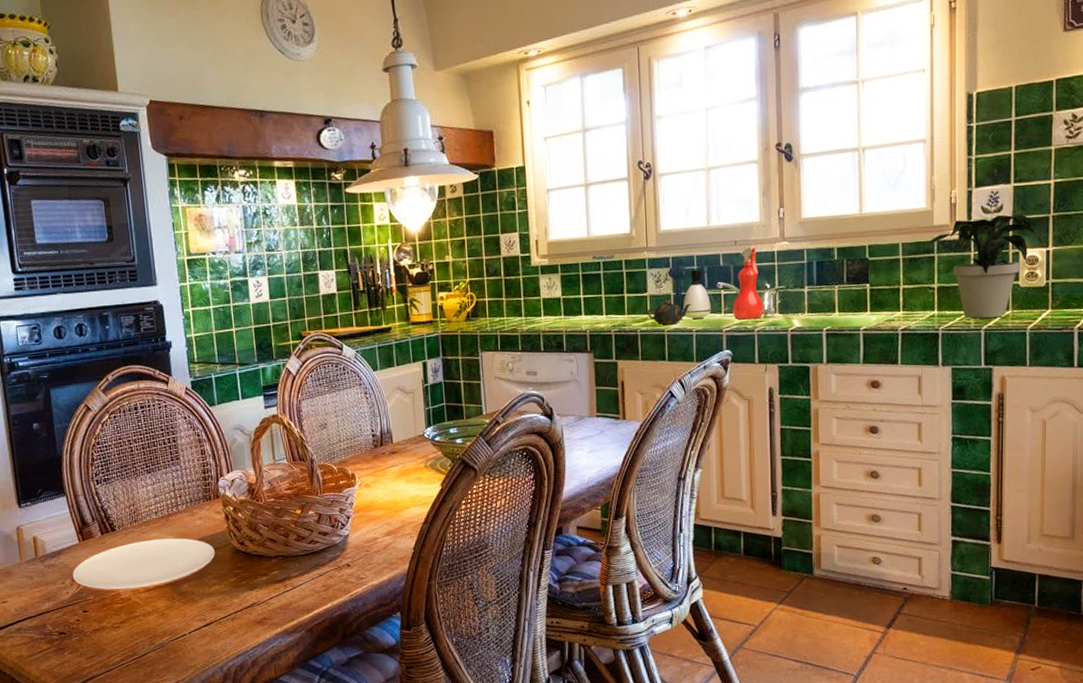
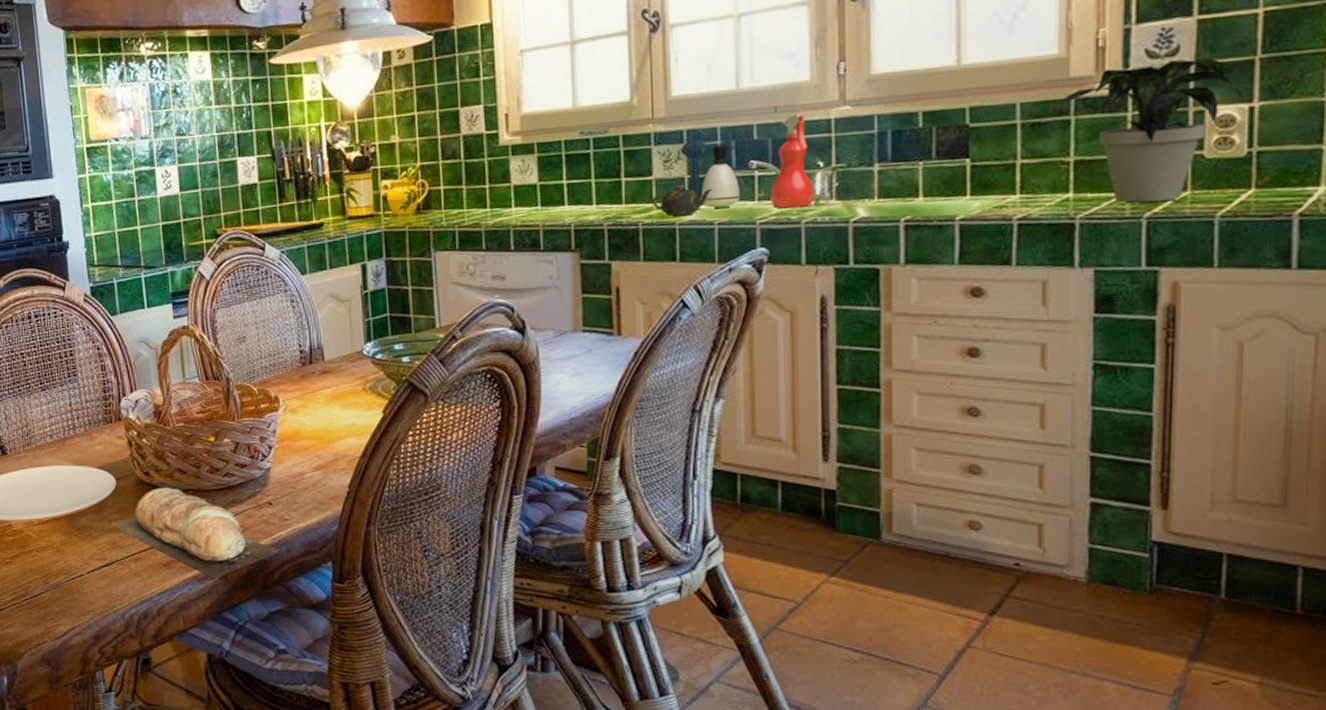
bread loaf: none [209,554,357,632] -> present [110,487,279,579]

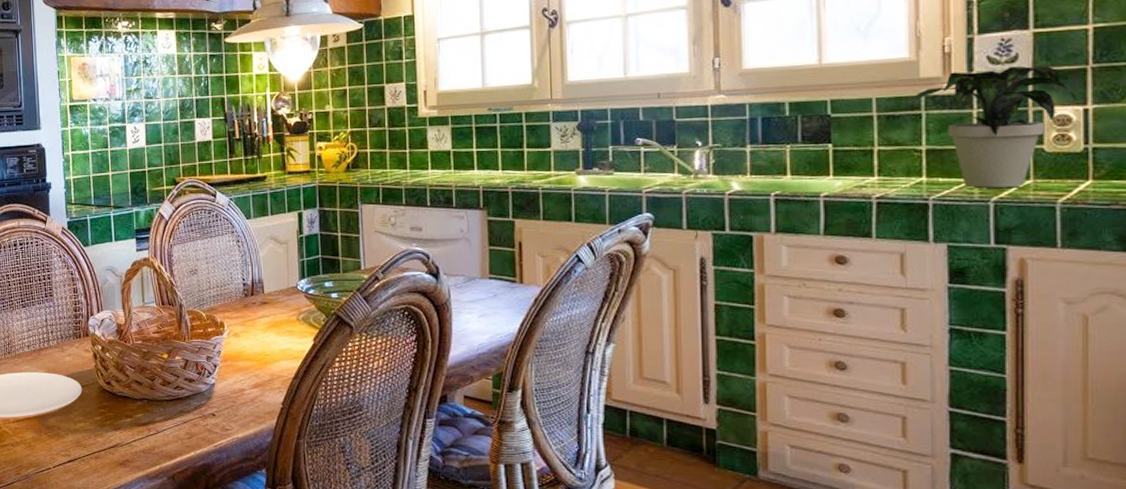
bread loaf: present [110,487,279,579] -> none [75,395,220,478]
teapot: present [651,184,712,216] -> none [550,156,604,183]
soap dispenser: present [701,144,740,209] -> none [593,123,628,178]
spray bottle: present [770,113,814,209] -> none [655,100,693,180]

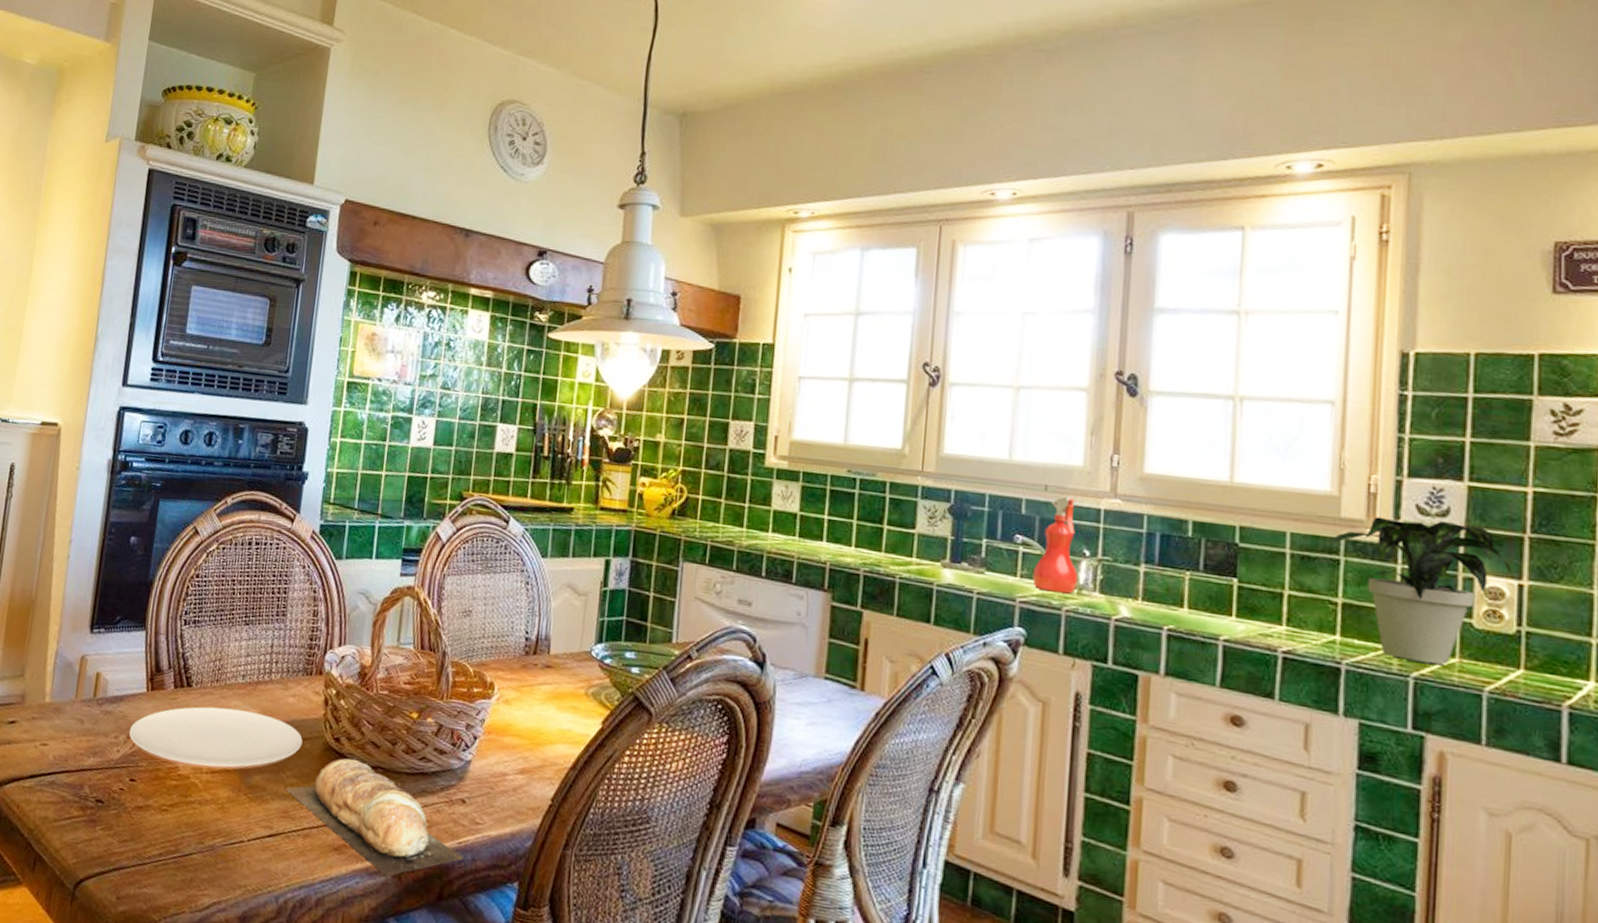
bread loaf: none [75,395,220,478] -> present [285,758,464,877]
spray bottle: none [655,100,693,180] -> present [1032,496,1078,594]

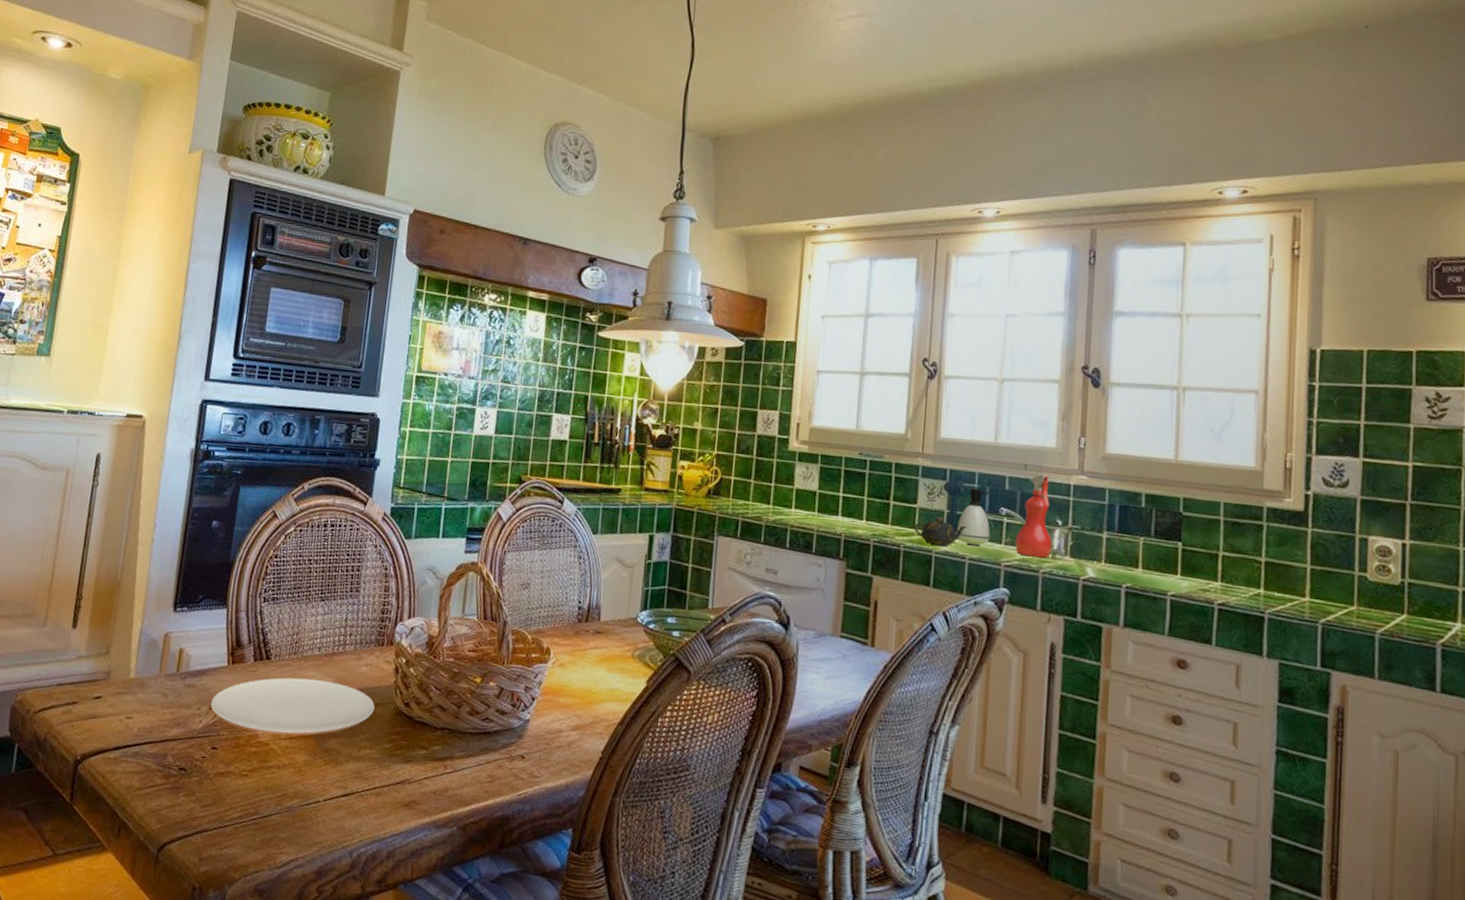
bread loaf: present [285,758,464,877] -> none [358,721,523,828]
teapot: none [911,543,975,578] -> present [913,516,967,546]
soap dispenser: none [962,511,1003,578] -> present [956,488,990,546]
potted plant: present [1316,516,1512,665] -> none [1244,488,1397,612]

